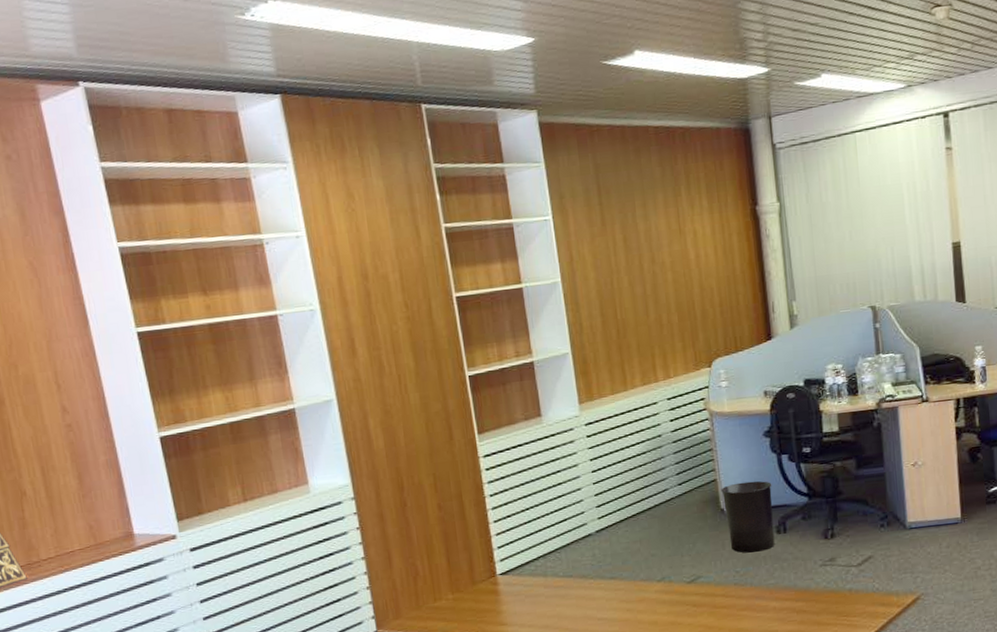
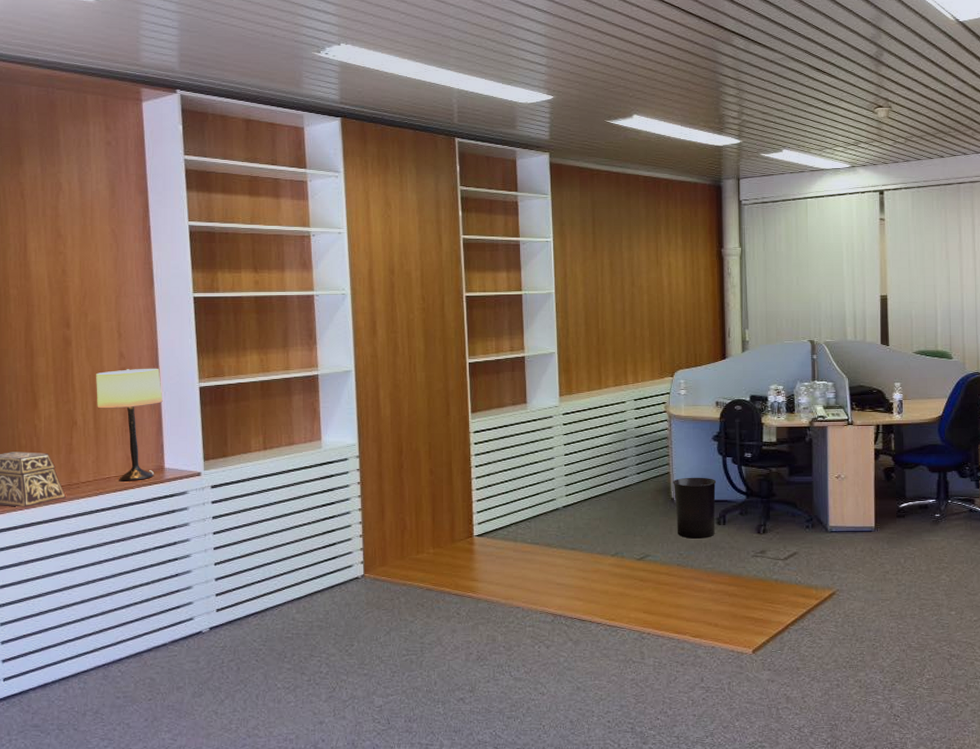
table lamp: none [39,420,124,555] -> present [96,368,163,482]

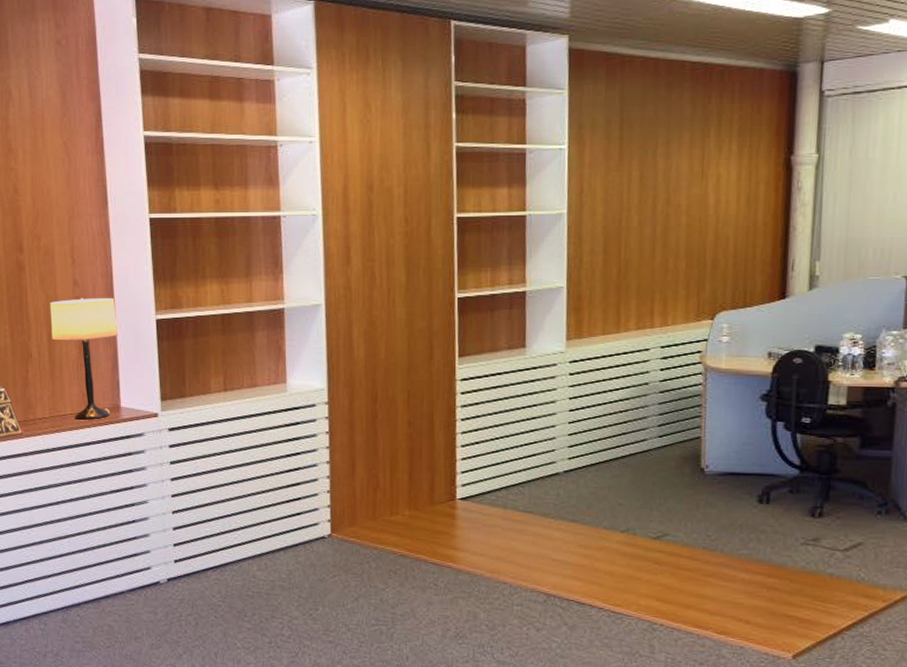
waste bin: present [673,477,717,539] -> none [704,444,762,519]

